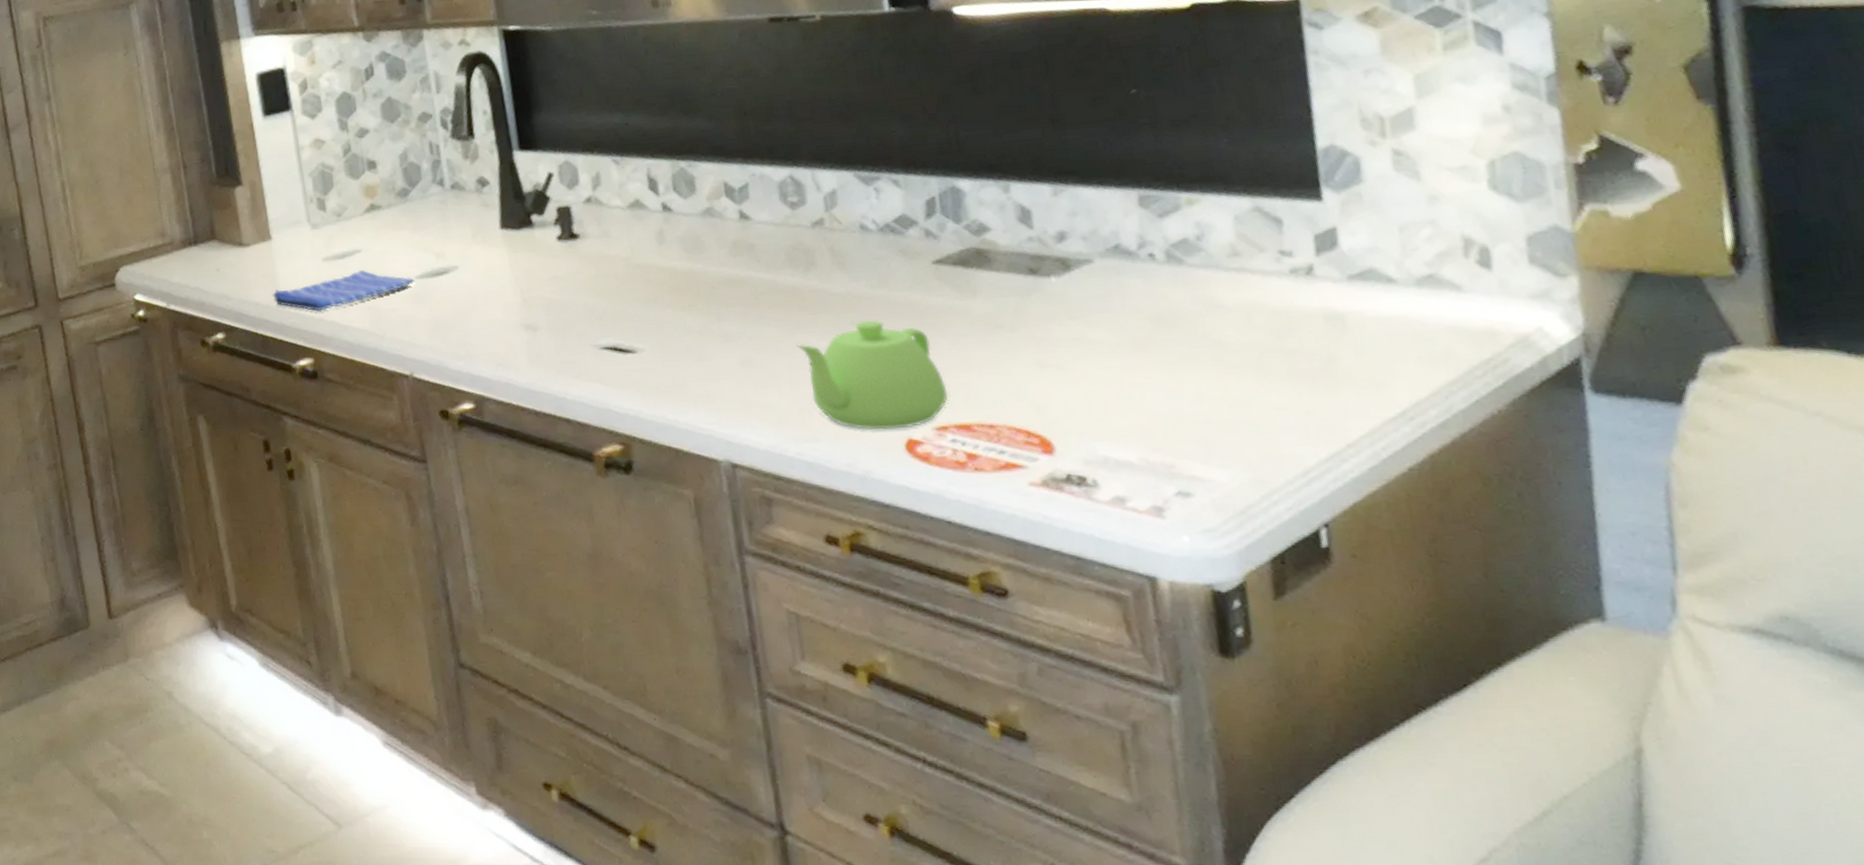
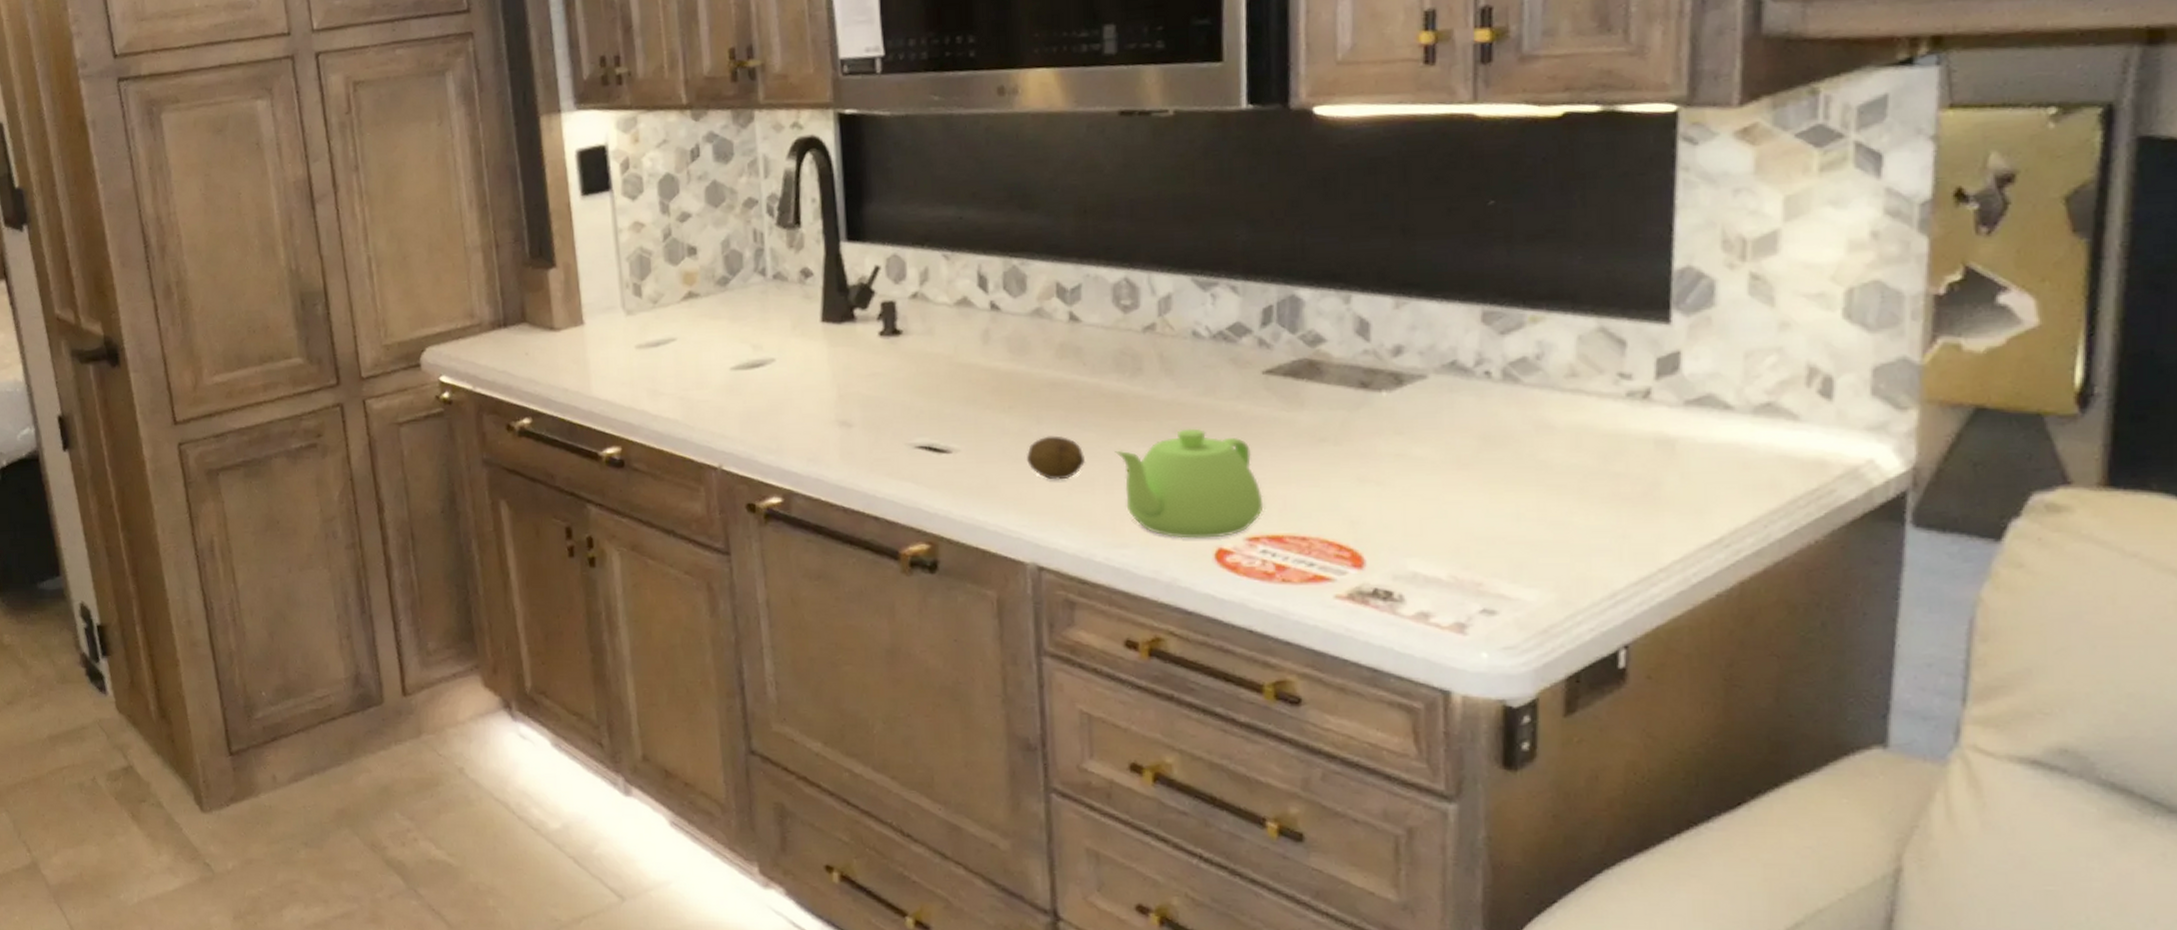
dish towel: present [272,270,415,312] -> none [582,359,730,400]
fruit: none [710,332,770,376] -> present [1027,435,1086,480]

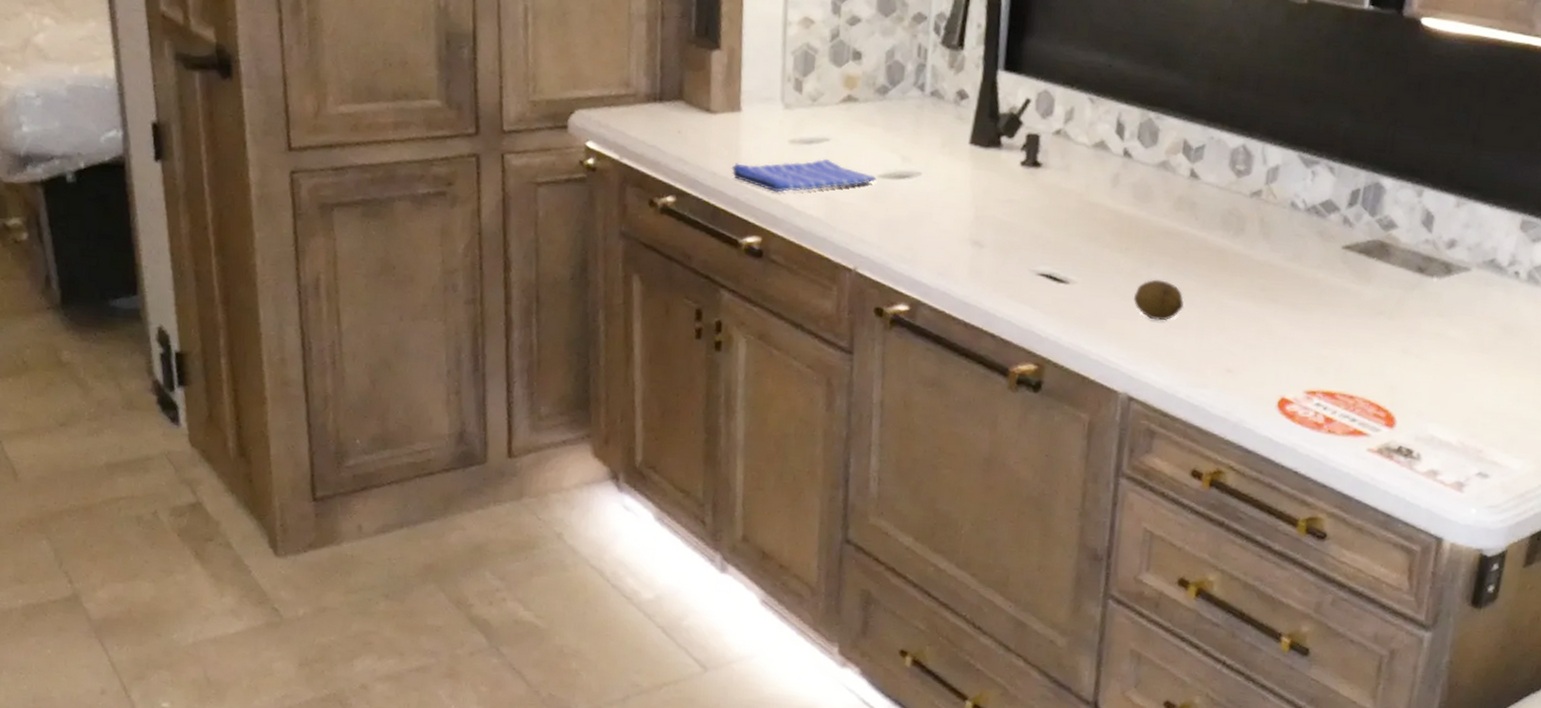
dish towel: none [582,359,730,400] -> present [731,159,877,193]
teapot: present [1115,428,1263,539] -> none [1210,288,1325,388]

